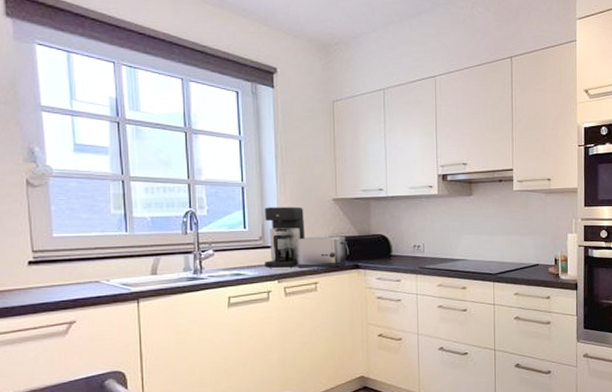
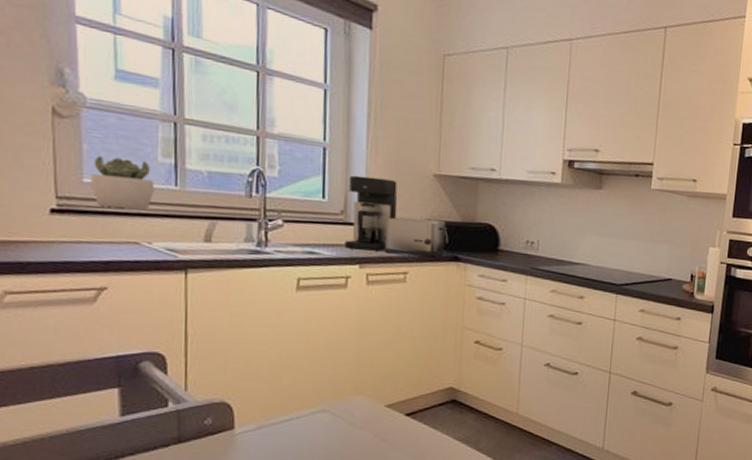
succulent plant: none [58,214,110,255] -> present [89,156,155,210]

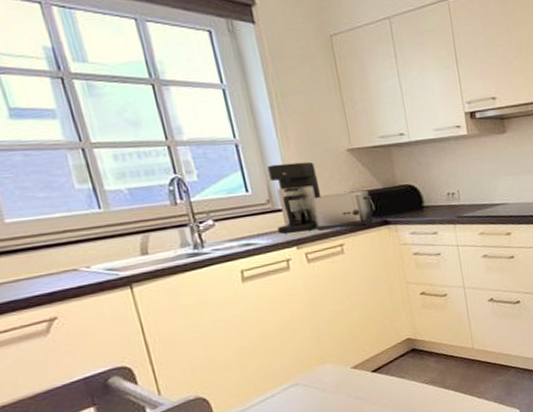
succulent plant: present [89,156,155,210] -> none [10,191,80,243]

